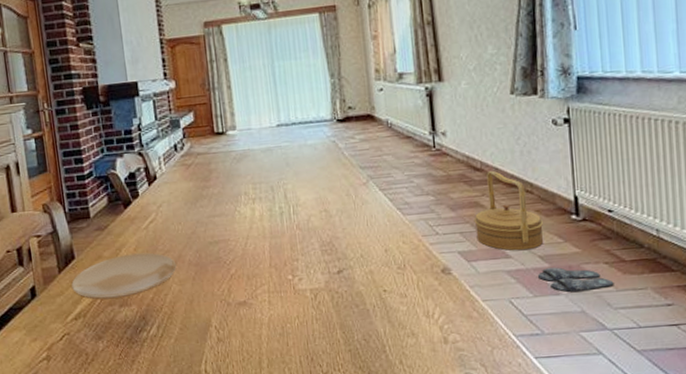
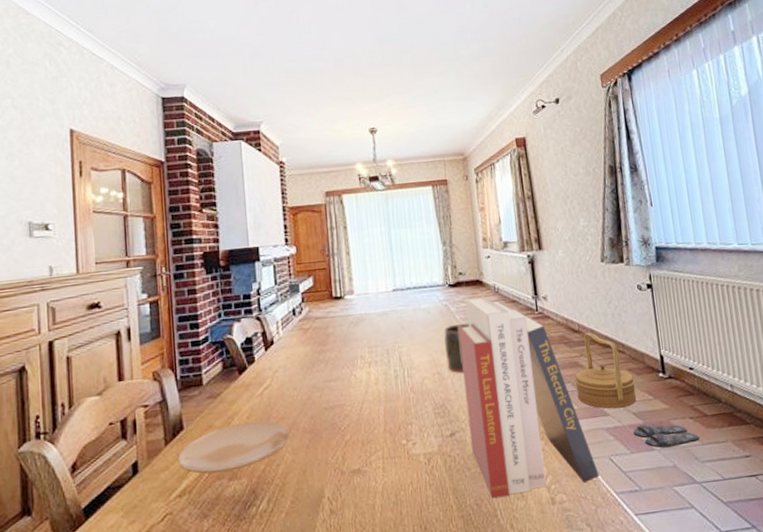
mug: none [331,160,359,211] -> present [444,323,470,373]
books: none [347,132,497,334] -> present [458,296,600,498]

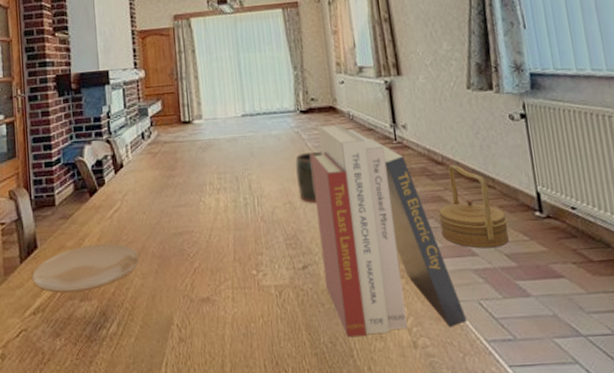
slippers: present [634,423,699,448] -> none [506,267,584,295]

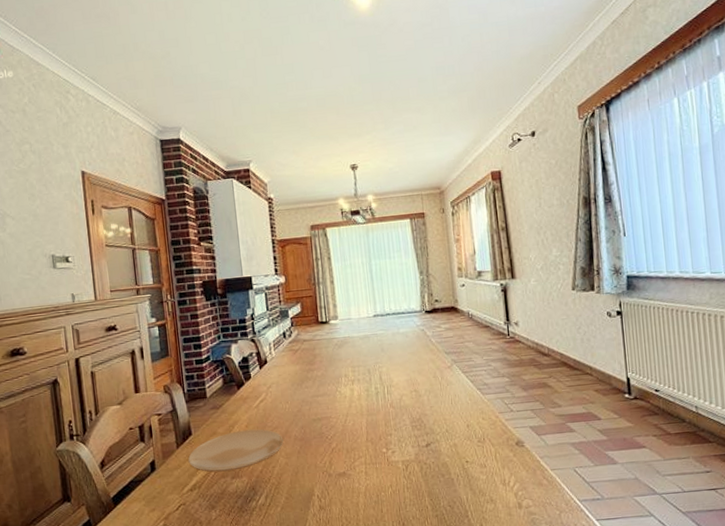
mug: present [295,151,323,203] -> none [420,346,445,391]
books: present [310,124,467,337] -> none [434,322,564,501]
basket: present [438,164,509,249] -> none [543,355,602,426]

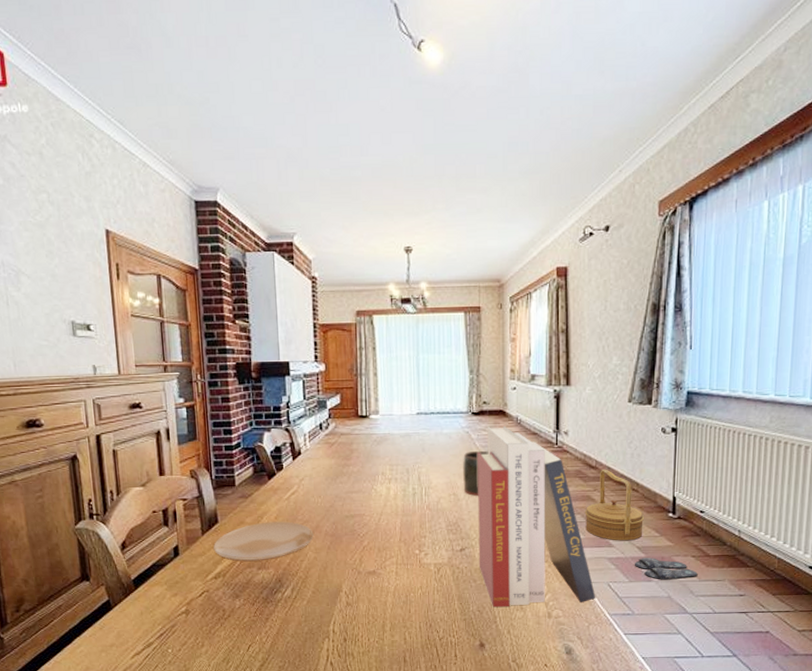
mug: none [420,346,445,391] -> present [463,450,489,496]
books: none [434,322,564,501] -> present [478,426,596,607]
basket: none [543,355,602,426] -> present [584,469,645,541]
slippers: none [598,439,662,462] -> present [635,558,698,580]

